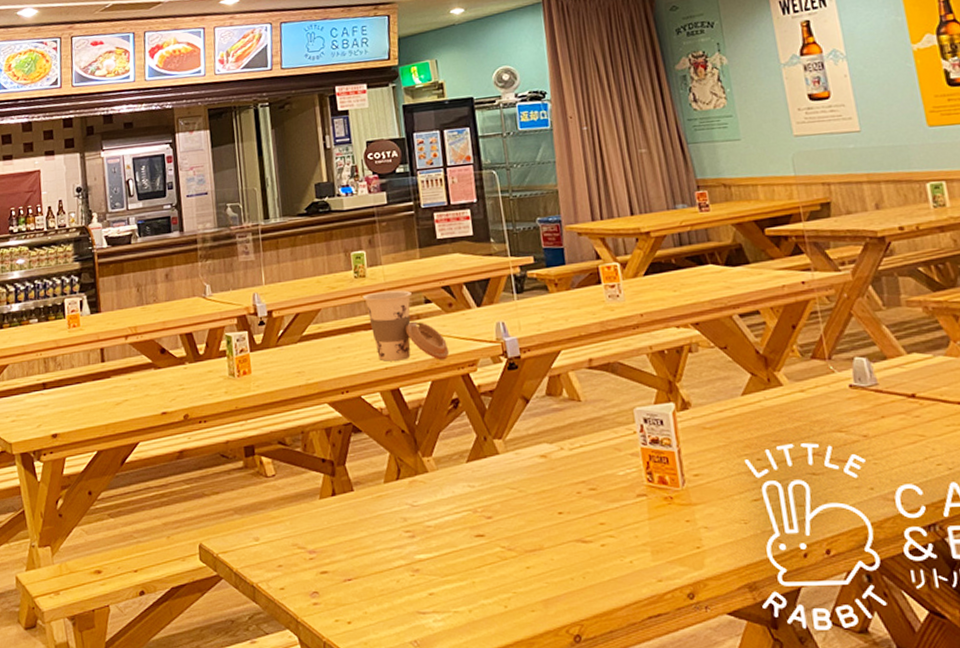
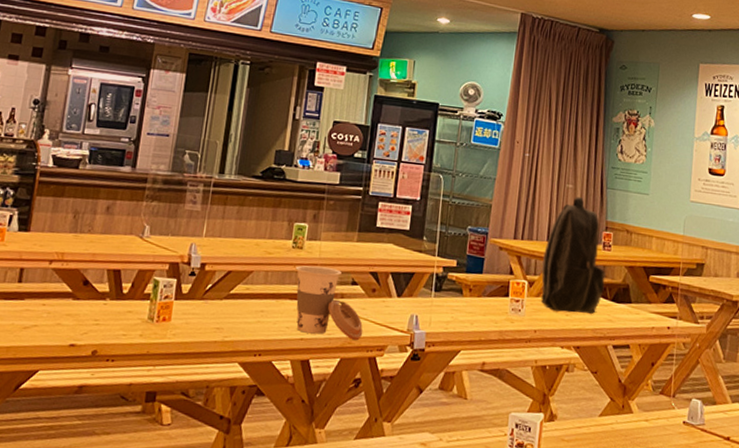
backpack: none [630,160,713,291] -> present [540,197,606,315]

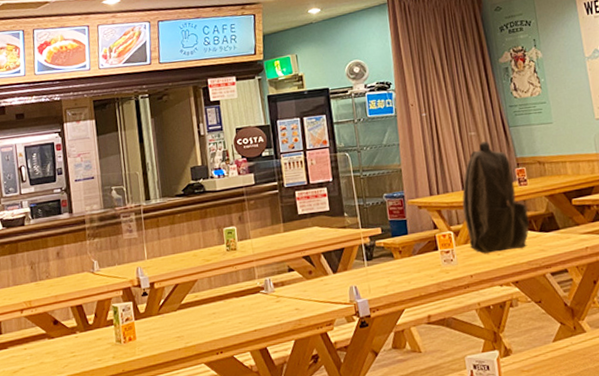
cup: present [295,265,363,341] -> none [234,261,310,324]

